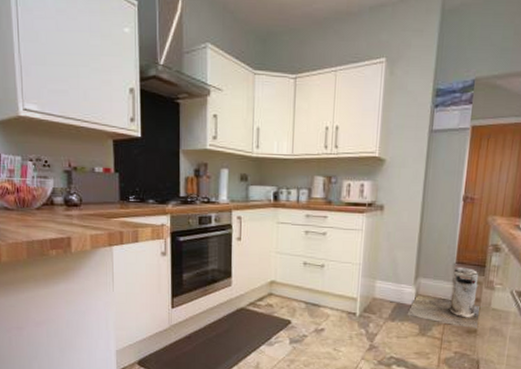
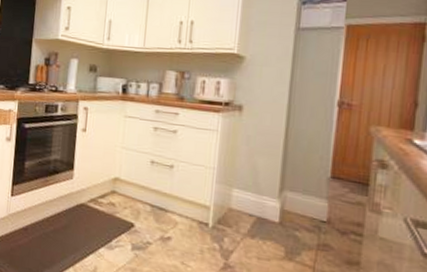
trash can: present [407,268,482,330] -> none [270,183,366,262]

